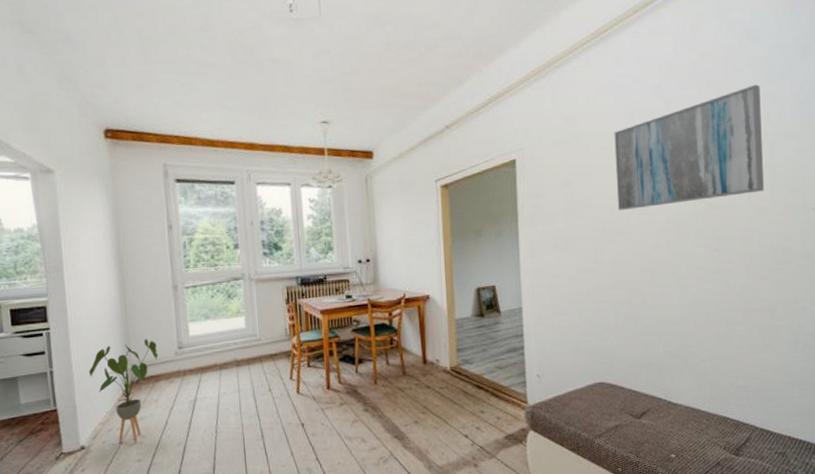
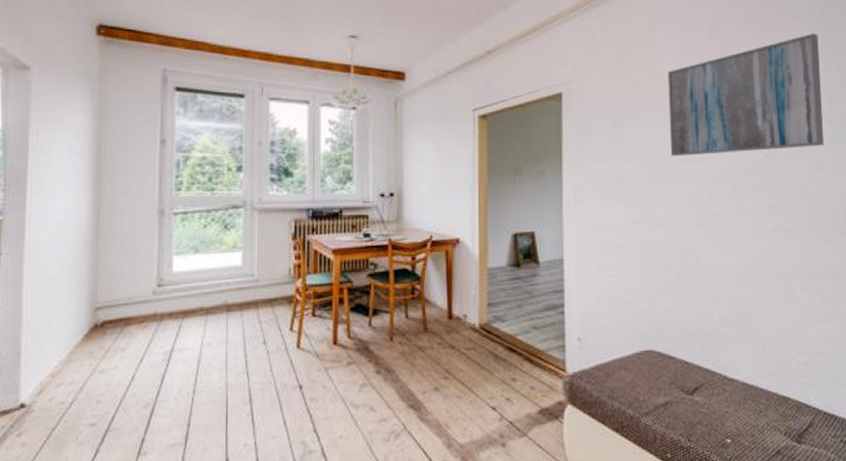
house plant: present [88,339,159,443] -> none [42,273,132,402]

